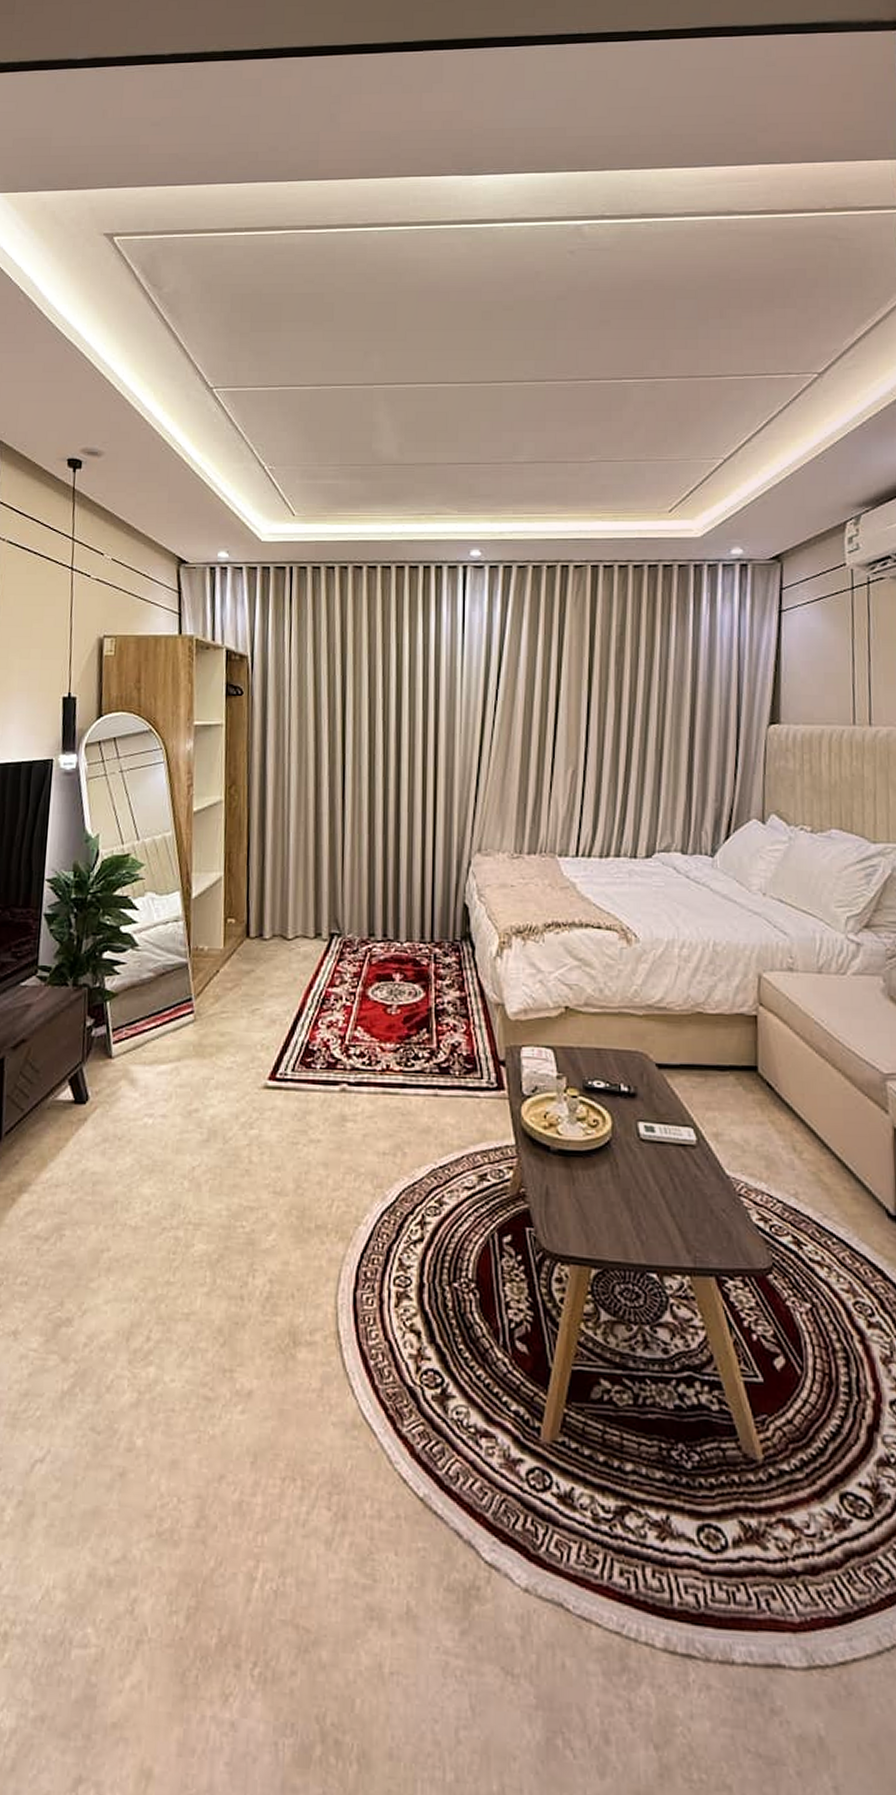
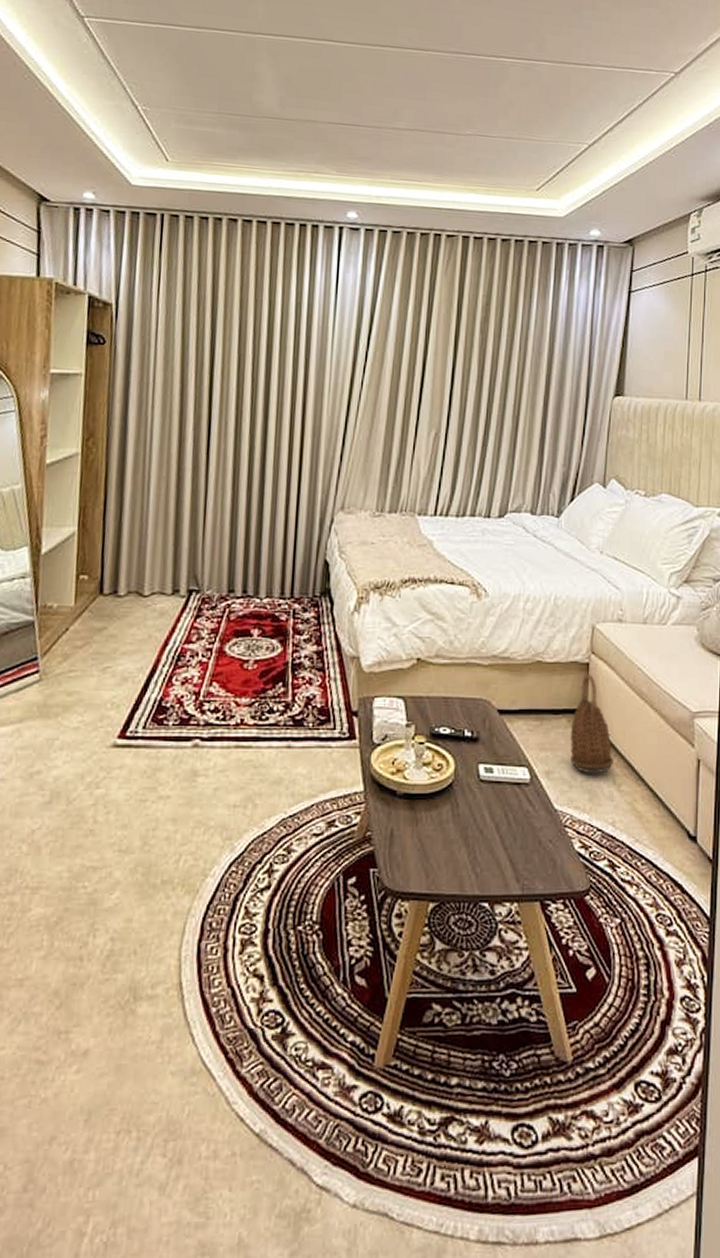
basket: none [739,1028,792,1139] -> present [570,674,613,774]

